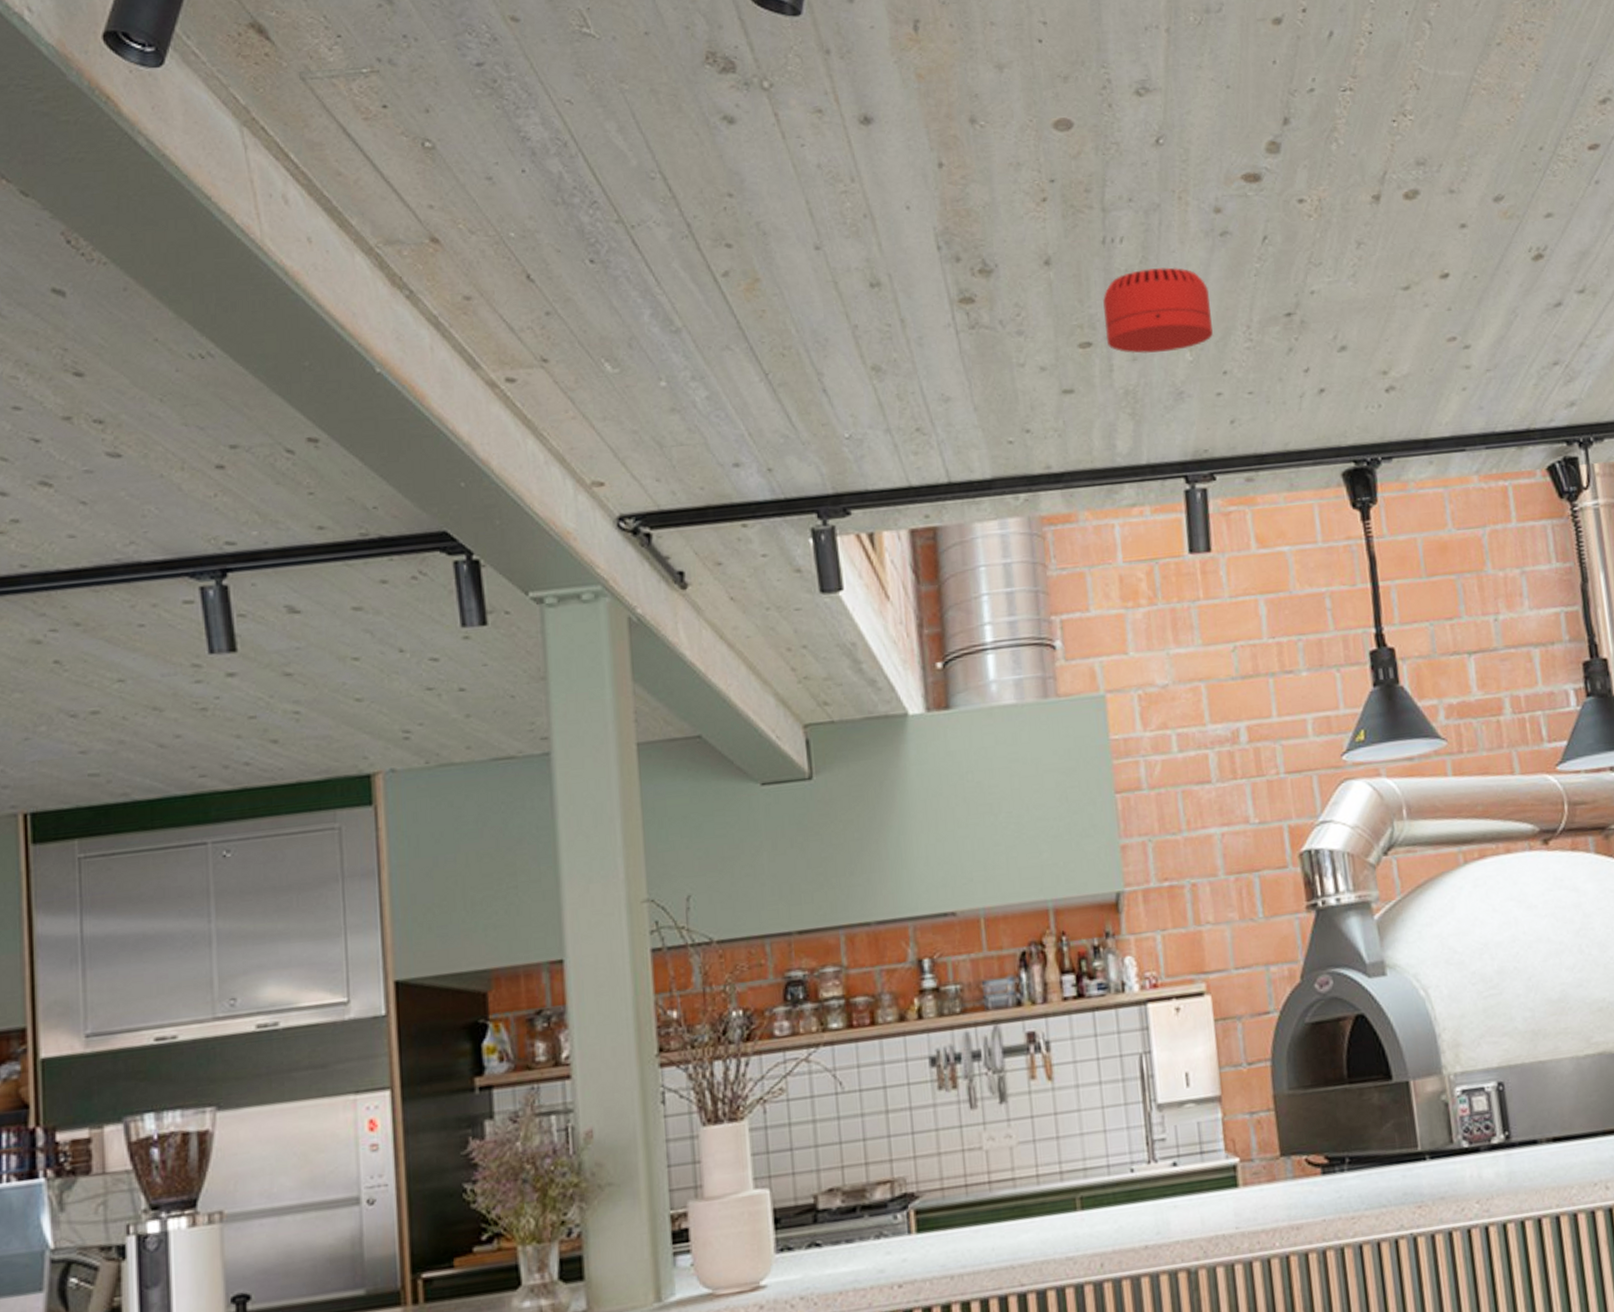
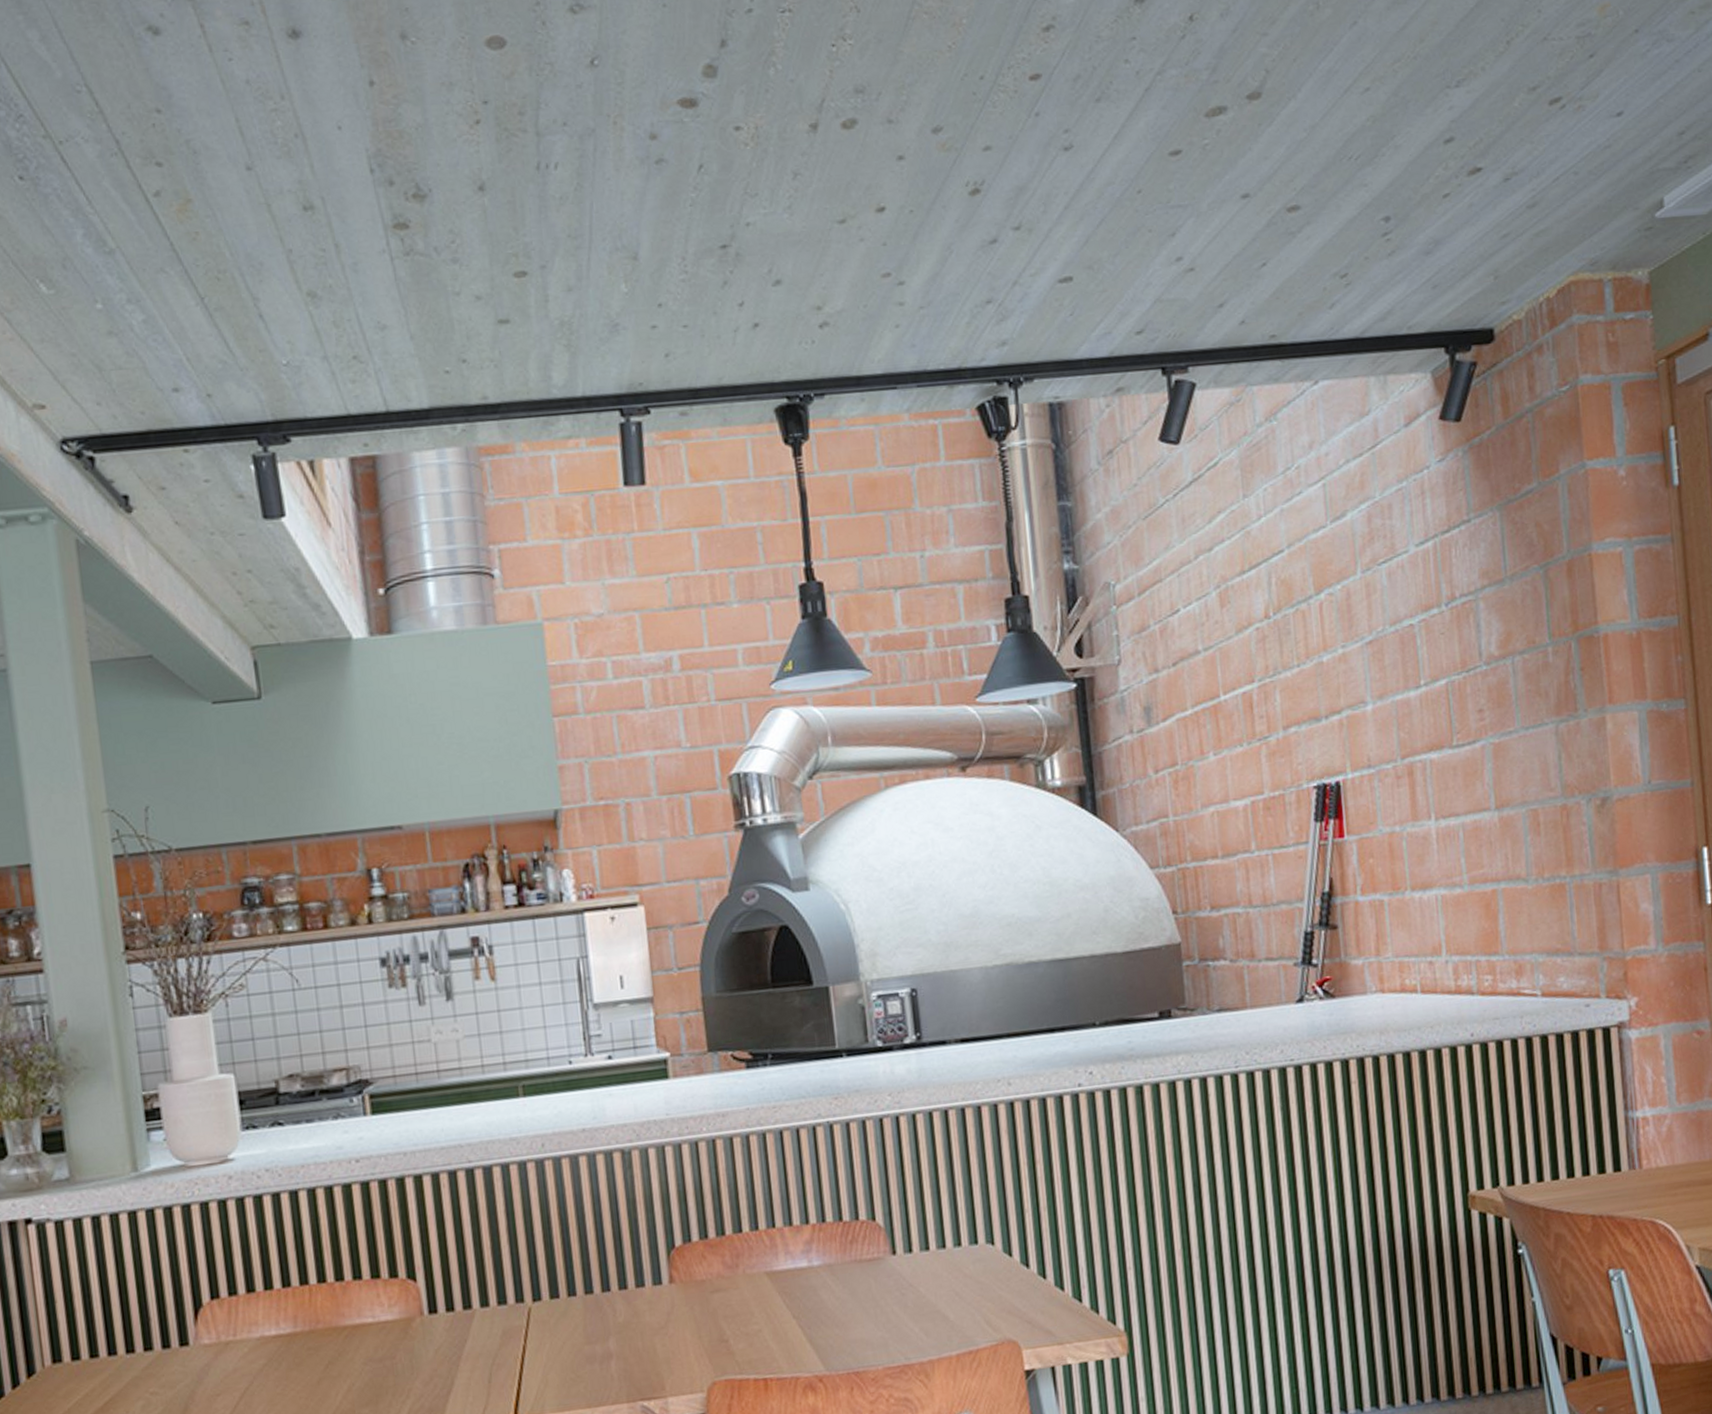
smoke detector: present [1103,267,1213,354] -> none [538,195,648,284]

